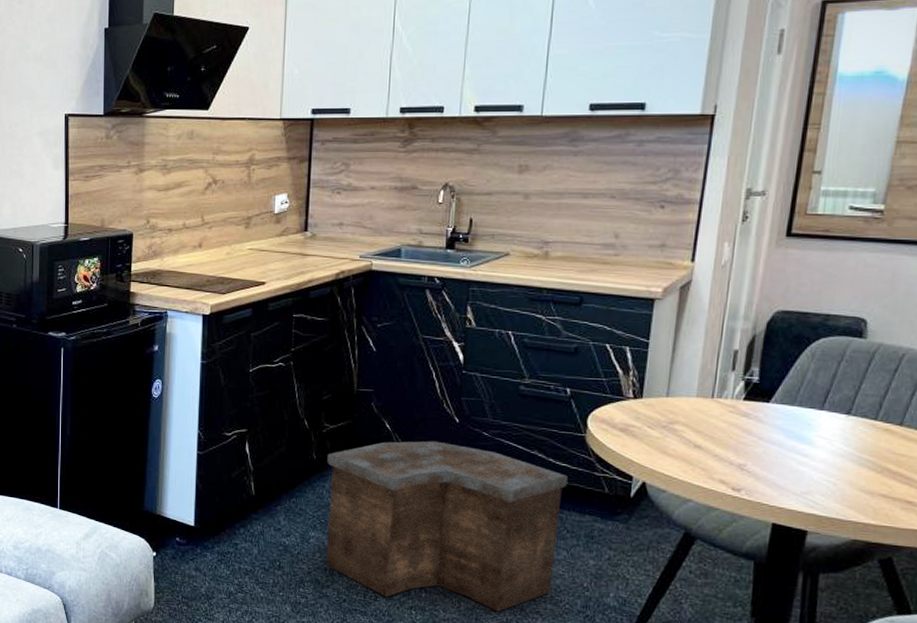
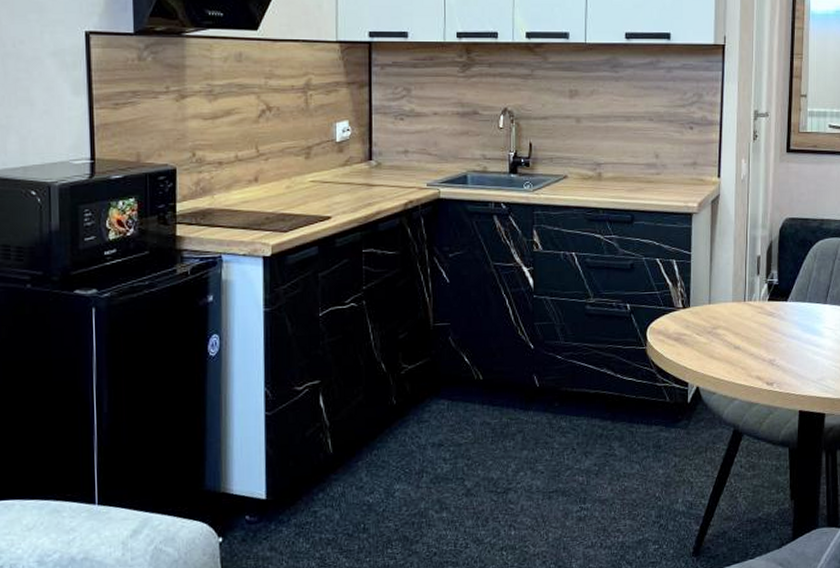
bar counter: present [326,440,568,612] -> none [407,370,634,542]

